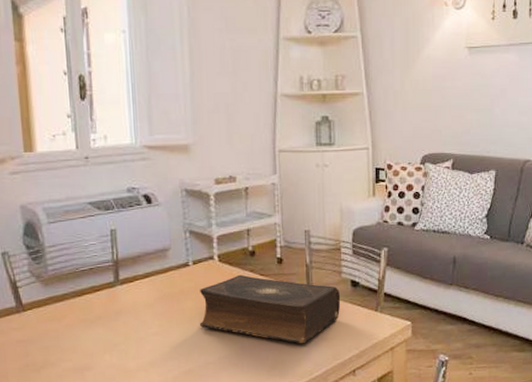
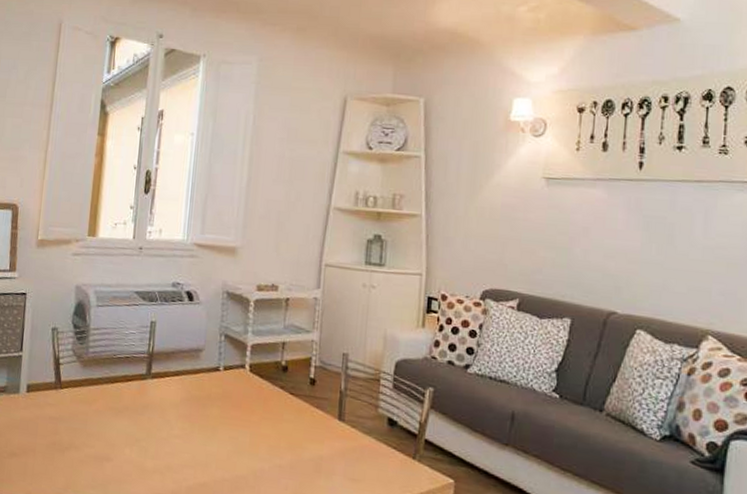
book: present [199,274,341,344] -> none [221,389,375,480]

